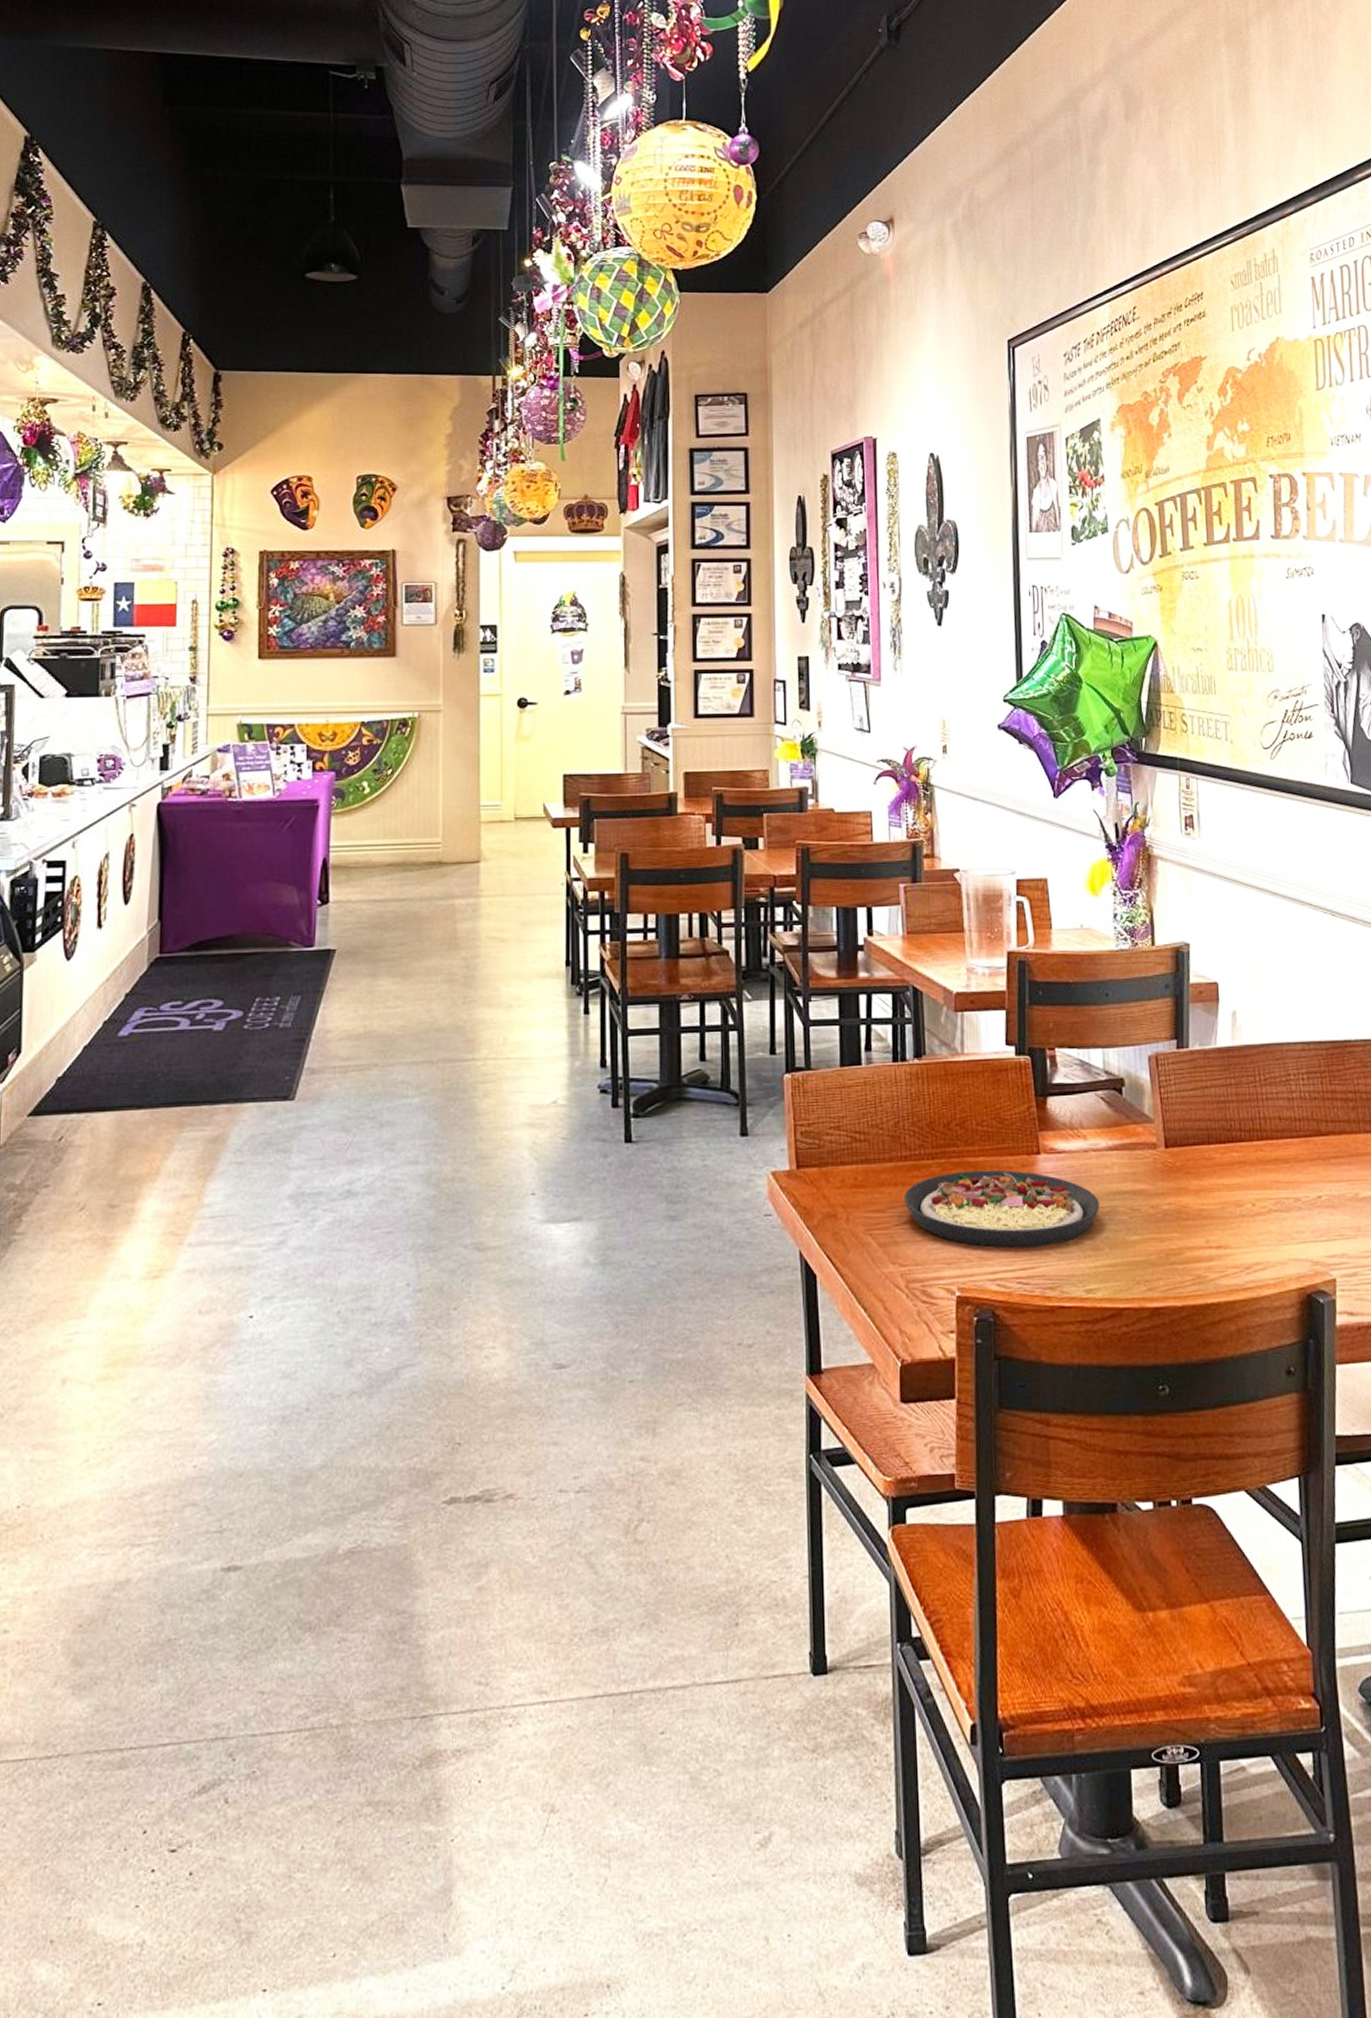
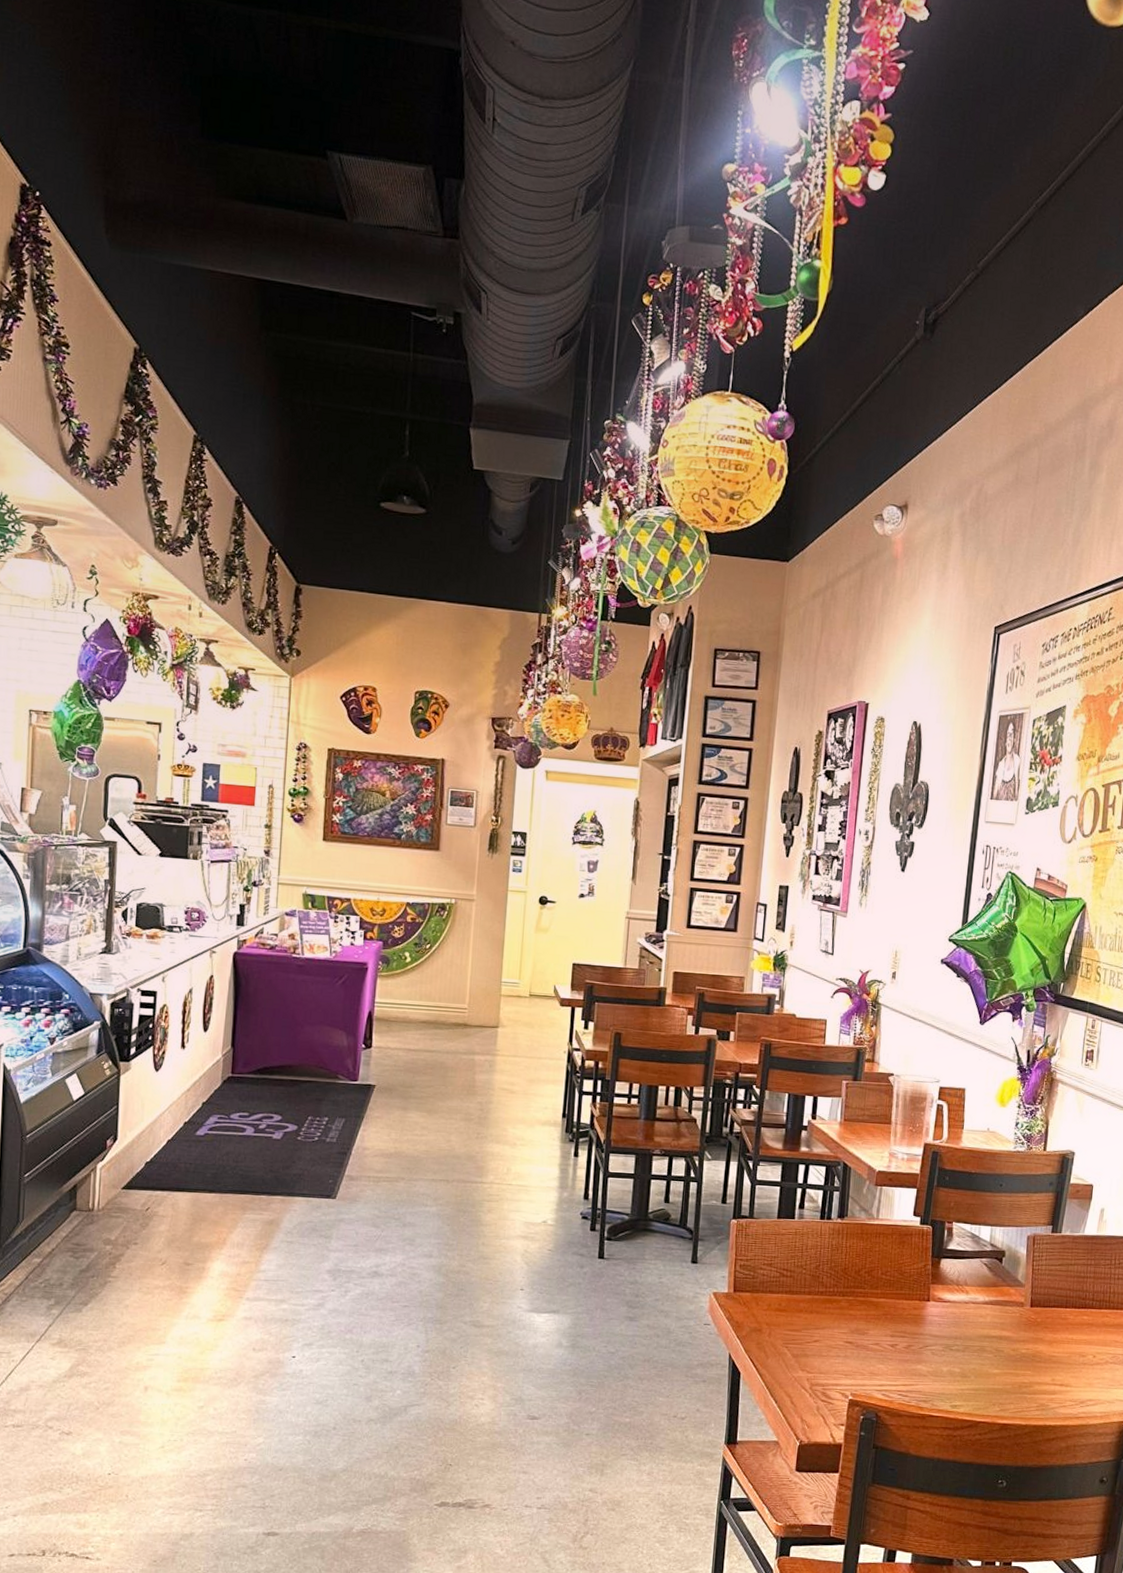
plate: present [904,1169,1100,1249] -> none [817,1307,972,1370]

